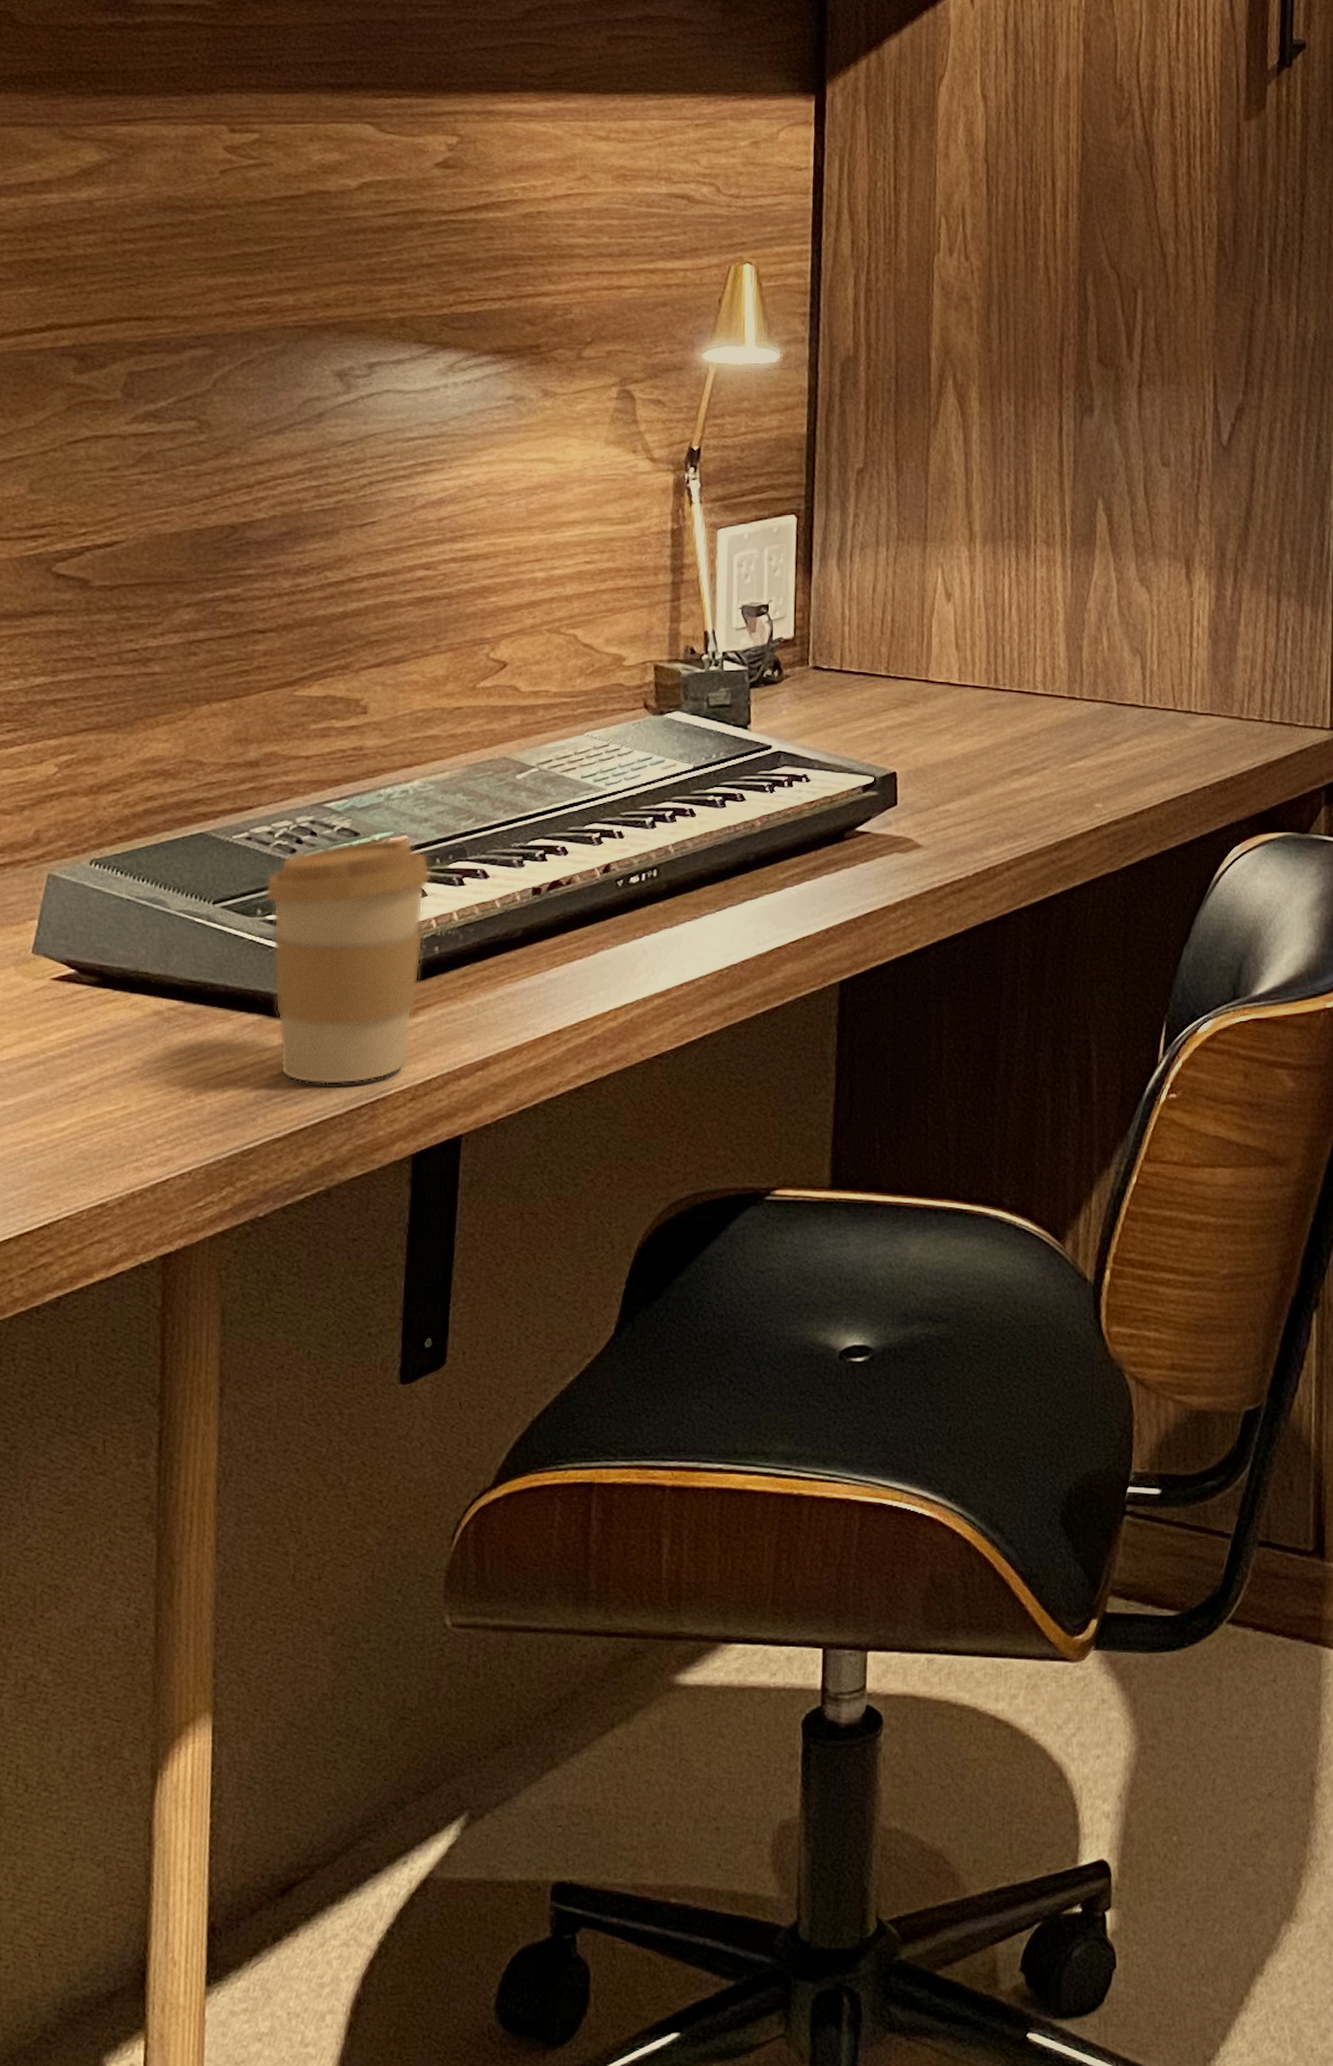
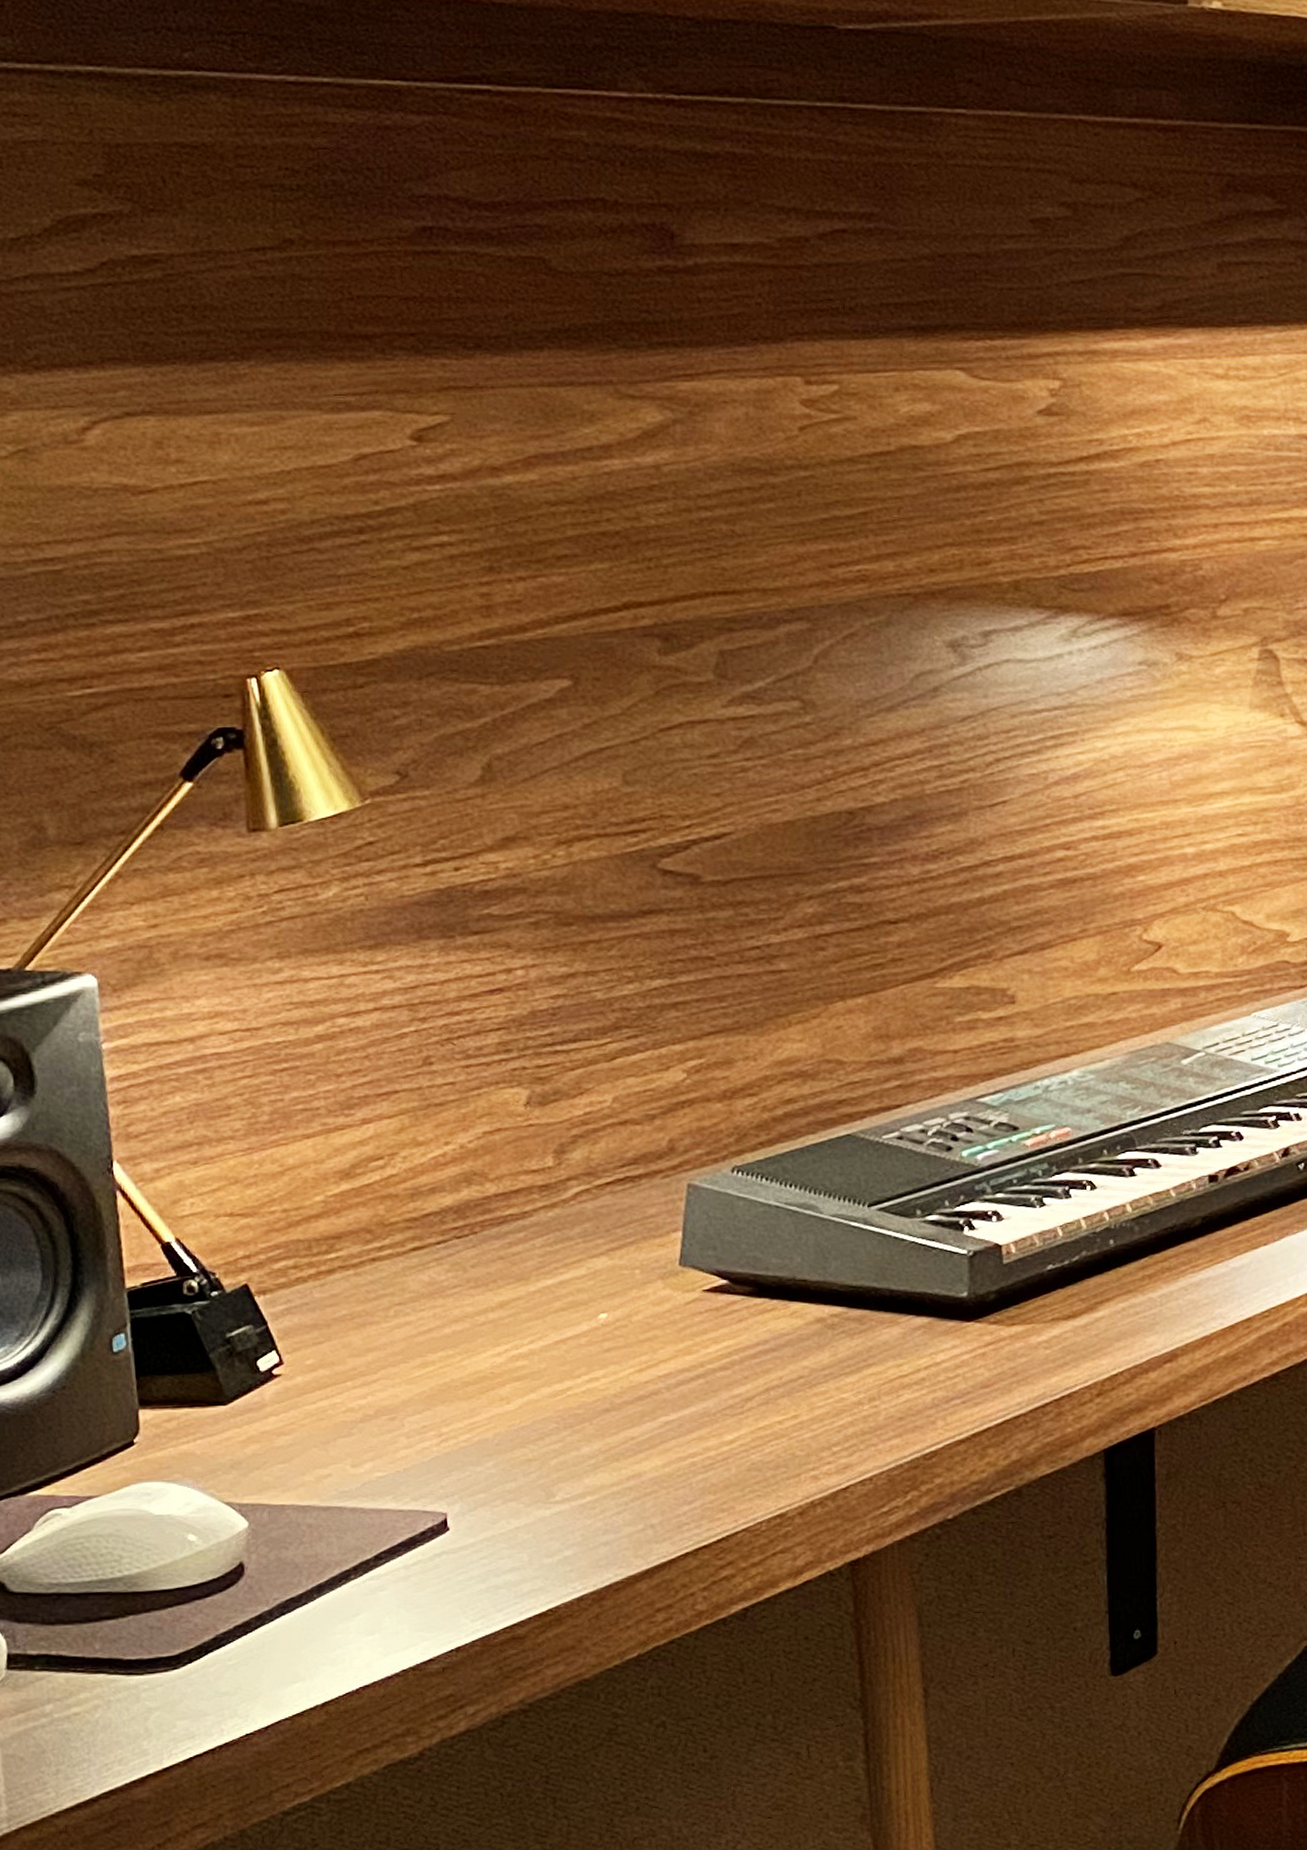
coffee cup: present [265,837,432,1085] -> none [922,1130,1100,1385]

